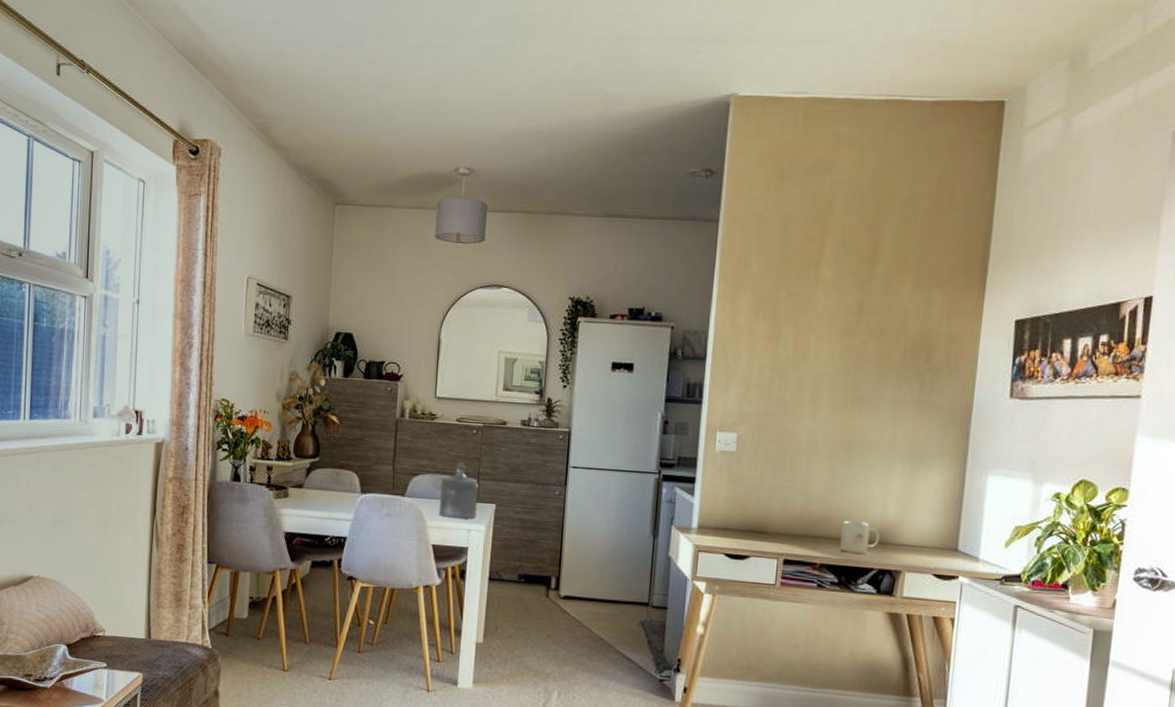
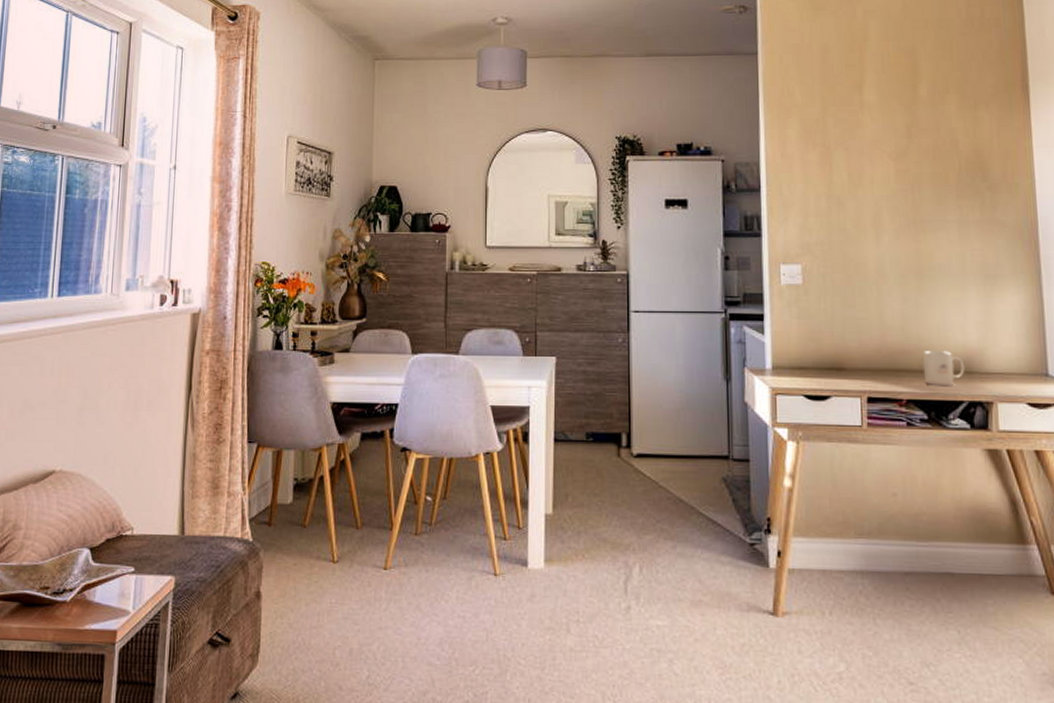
decorative jar: present [438,460,479,519] -> none [495,312,536,375]

